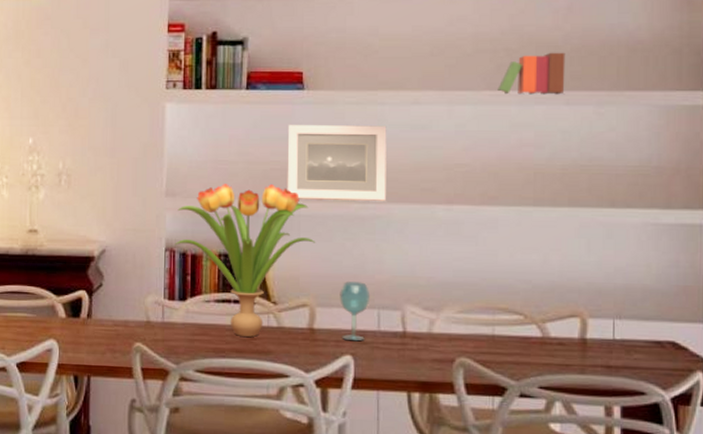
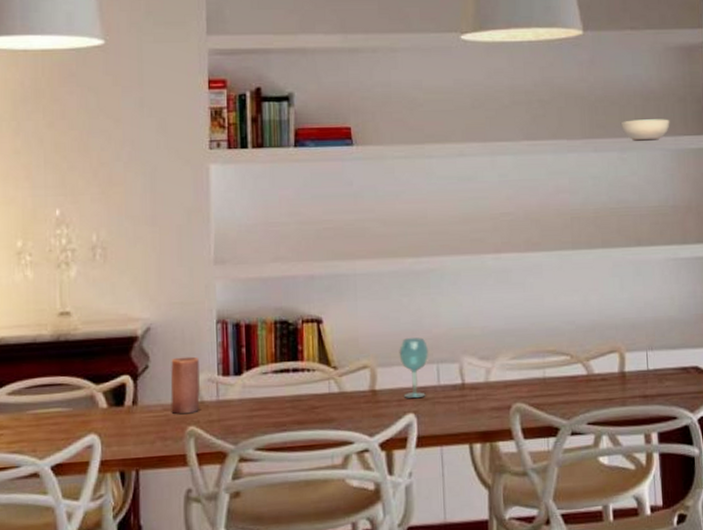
candle: none [120,279,147,331] -> present [170,356,200,415]
flower arrangement: present [175,183,316,337] -> none [226,243,373,407]
picture frame: present [287,125,387,202] -> none [338,179,438,258]
books: present [498,52,566,95] -> none [534,102,592,144]
bowl: none [599,72,660,96] -> present [620,119,670,142]

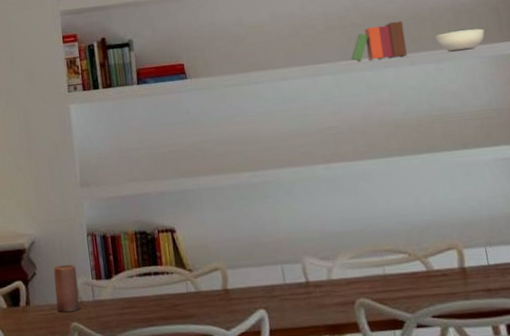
wine glass: present [399,337,429,399] -> none [245,242,274,296]
books: none [534,102,592,144] -> present [351,20,407,63]

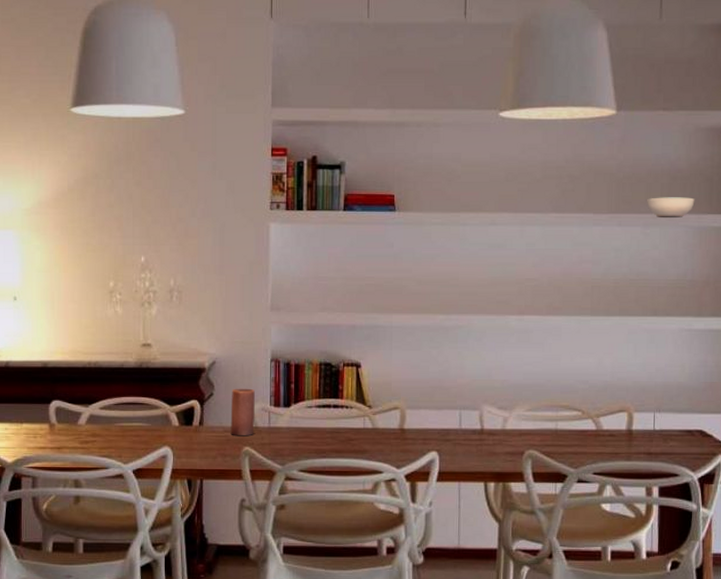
books: present [351,20,407,63] -> none [562,179,619,217]

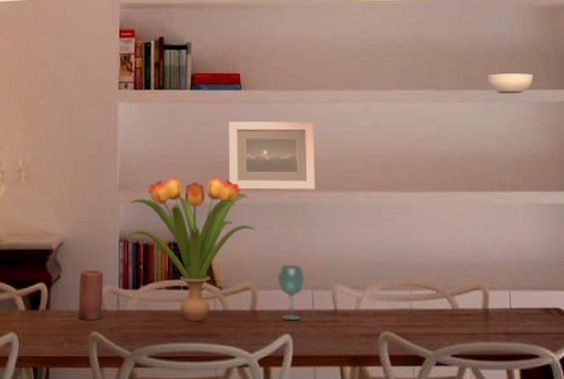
flower arrangement: none [279,298,406,438] -> present [128,176,256,321]
picture frame: none [380,244,468,314] -> present [228,121,315,191]
wine glass: none [426,386,453,439] -> present [278,265,305,321]

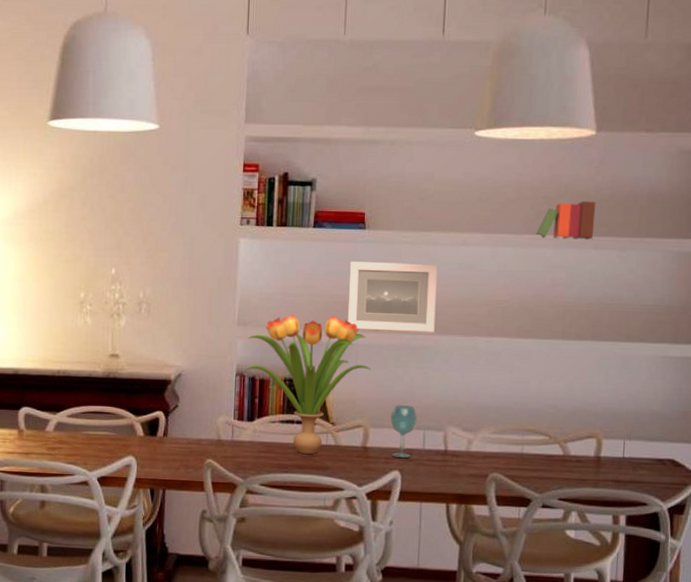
candle: present [78,270,103,321] -> none [194,401,219,449]
books: none [405,56,459,93] -> present [536,201,596,240]
bowl: present [486,73,534,94] -> none [623,220,675,243]

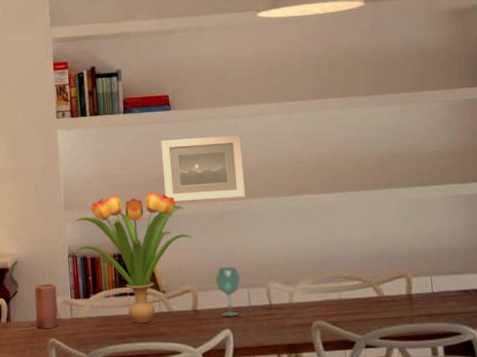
candle: none [194,401,219,449] -> present [34,283,58,329]
books: present [536,201,596,240] -> none [324,63,375,102]

